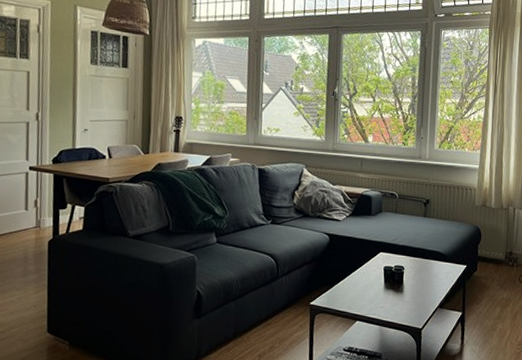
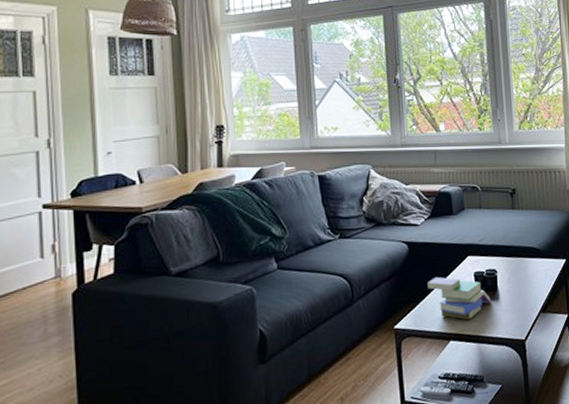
book: none [342,266,396,306] -> present [428,276,491,320]

